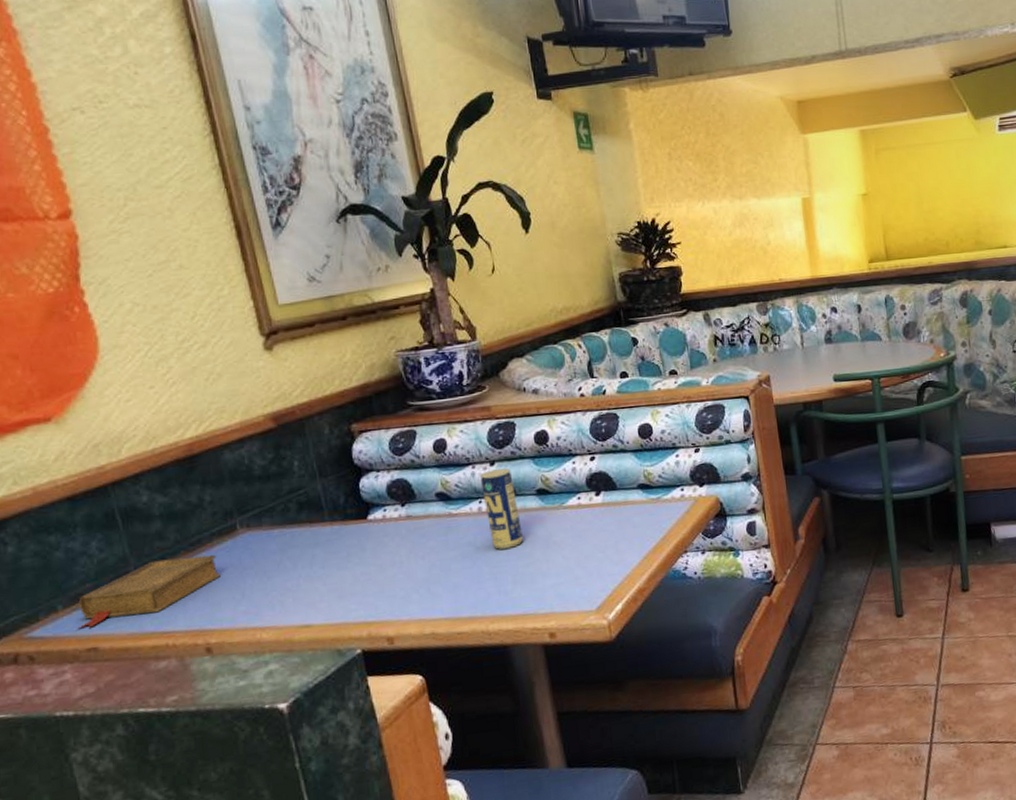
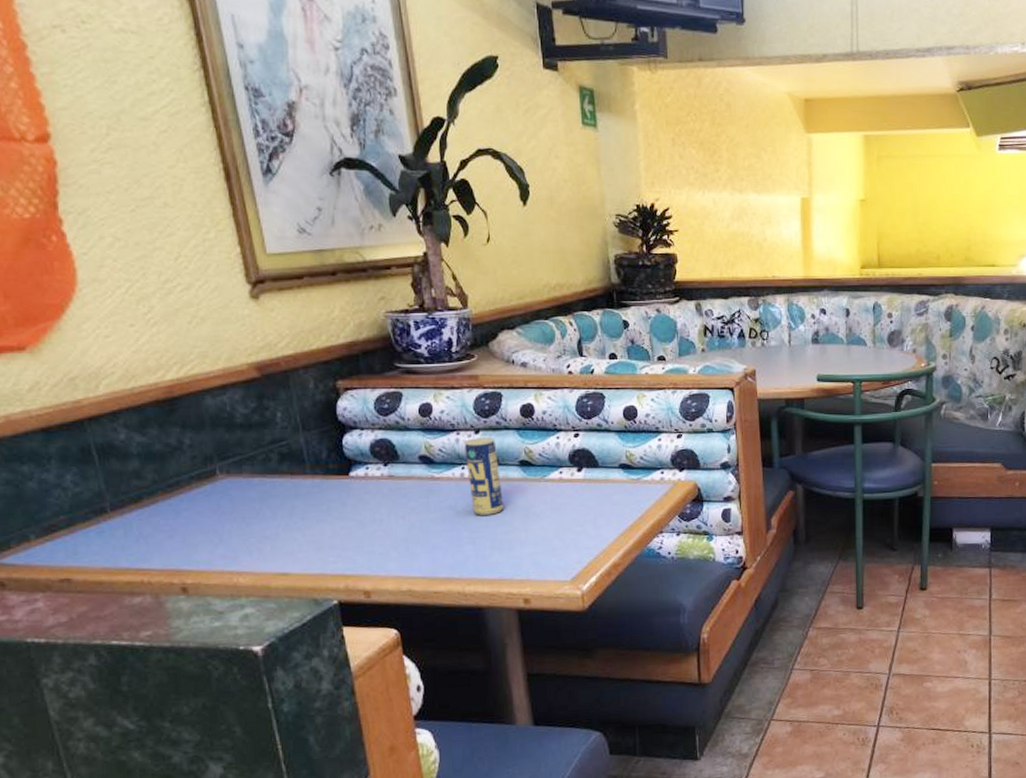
book: present [77,554,221,629] -> none [50,497,198,560]

